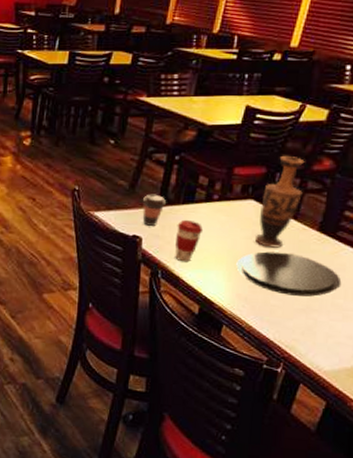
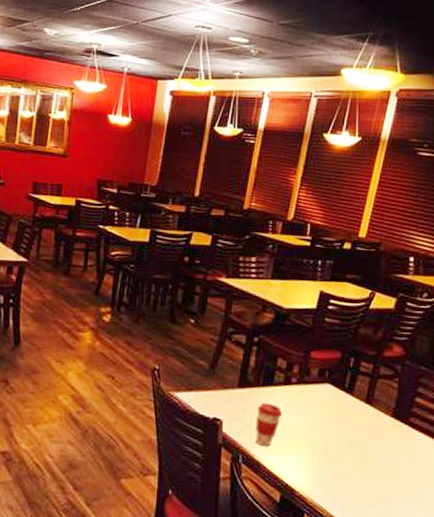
coffee cup: present [142,194,167,226] -> none [222,375,247,408]
plate: present [236,251,342,297] -> none [315,437,416,484]
vase: present [254,155,305,248] -> none [332,340,377,434]

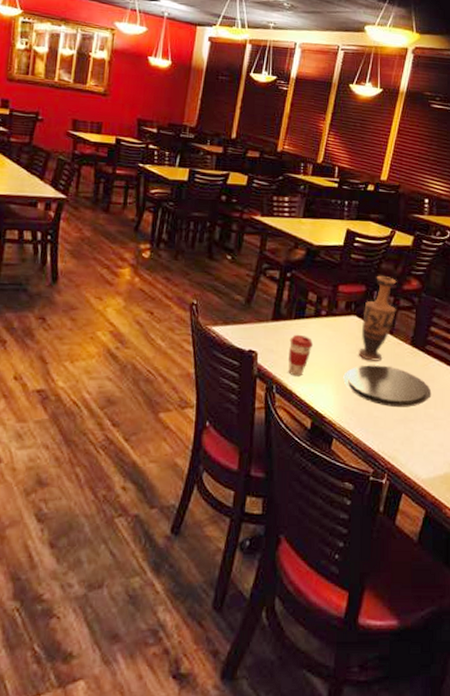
plate: none [315,437,416,484] -> present [343,365,432,407]
vase: none [332,340,377,434] -> present [358,275,397,361]

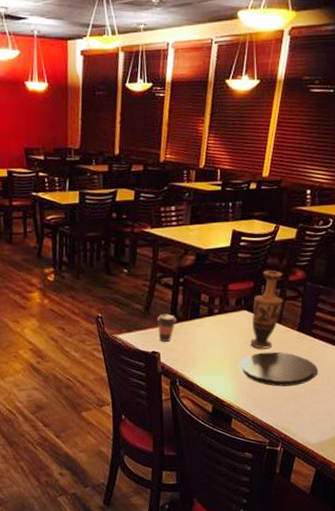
coffee cup: none [257,309,280,341] -> present [157,313,177,342]
coffee cup: present [288,334,314,377] -> none [187,333,209,370]

